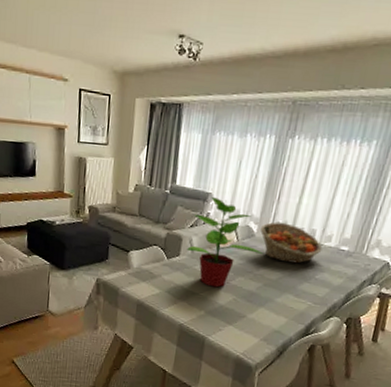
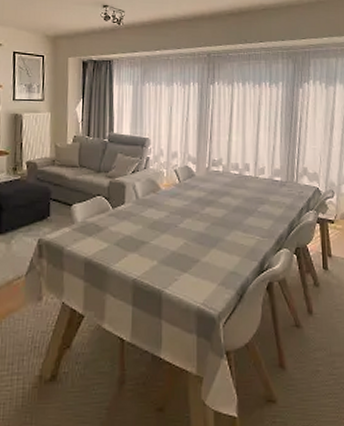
potted plant: present [187,197,263,288] -> none [131,142,205,233]
fruit basket: present [260,222,323,264] -> none [200,160,258,199]

